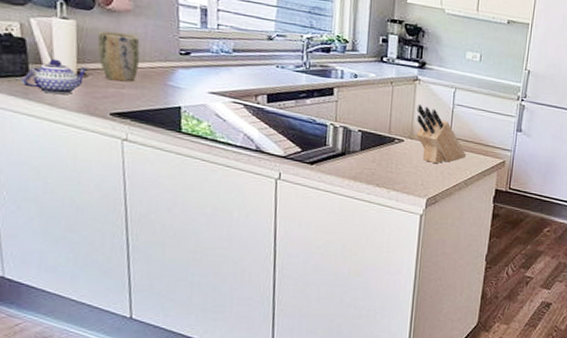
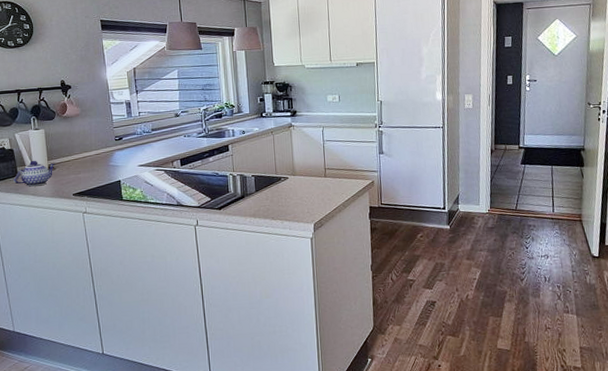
plant pot: present [97,31,140,82] -> none [59,132,88,169]
knife block: present [416,105,466,164] -> none [294,146,340,193]

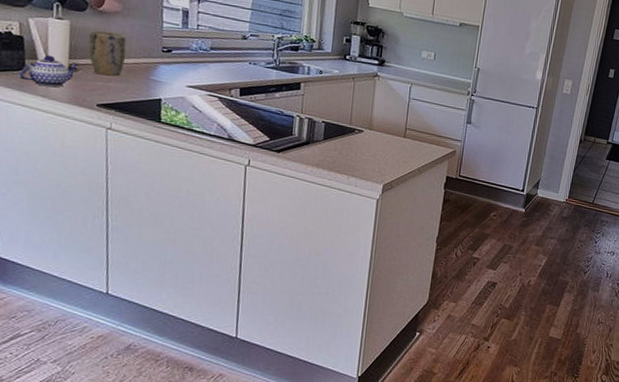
plant pot: none [59,132,88,169] -> present [88,30,127,76]

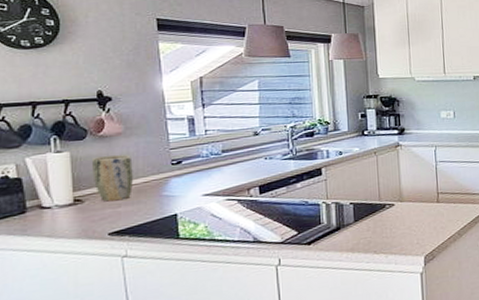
teapot: present [17,55,80,88] -> none [19,191,86,227]

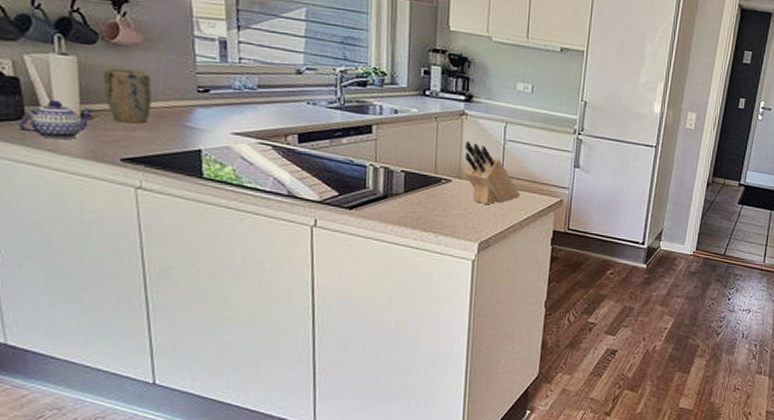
teapot: none [19,191,86,227] -> present [16,99,95,140]
knife block: none [402,168,455,221] -> present [464,141,520,205]

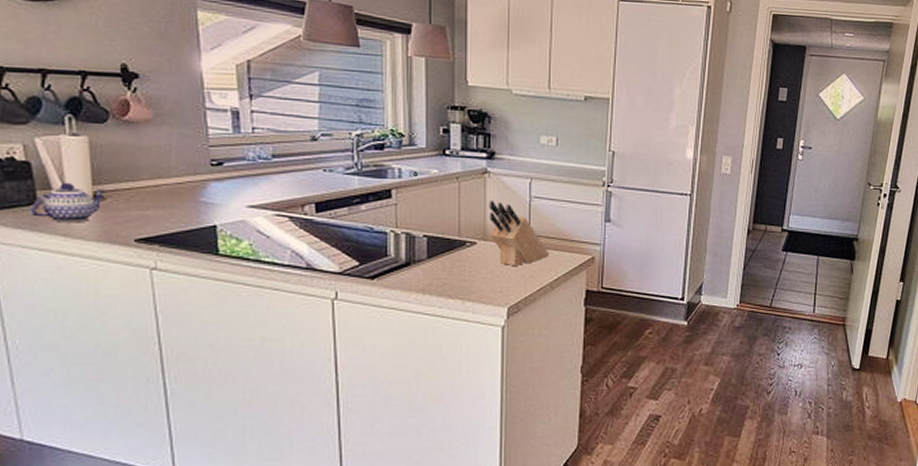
plant pot: present [102,67,152,124] -> none [114,146,164,202]

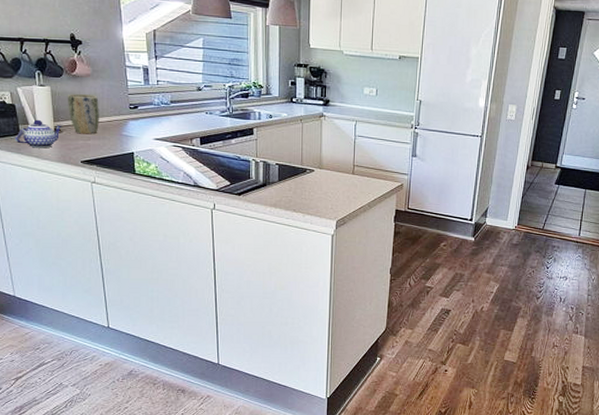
plant pot: none [114,146,164,202] -> present [67,94,99,134]
knife block: present [488,201,549,267] -> none [323,138,368,190]

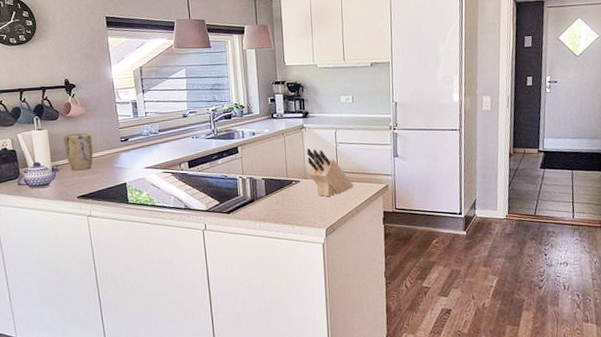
knife block: none [323,138,368,190] -> present [306,148,353,197]

